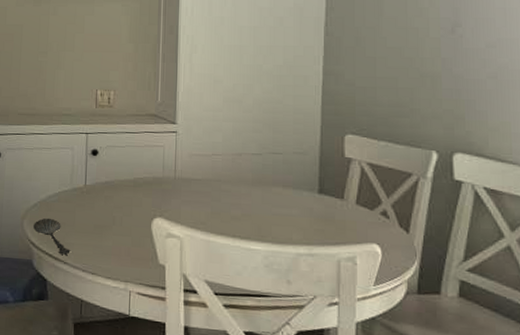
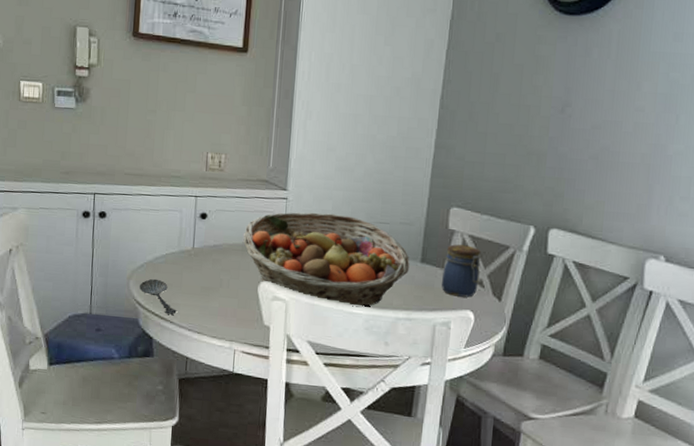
fruit basket: none [135,145,307,243] -> present [243,212,410,308]
jar: none [343,173,383,230] -> present [442,244,481,298]

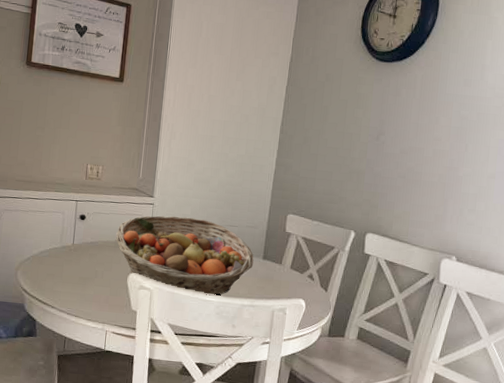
spoon: present [140,278,177,315] -> none [26,270,58,301]
jar: present [442,244,481,298] -> none [279,244,312,288]

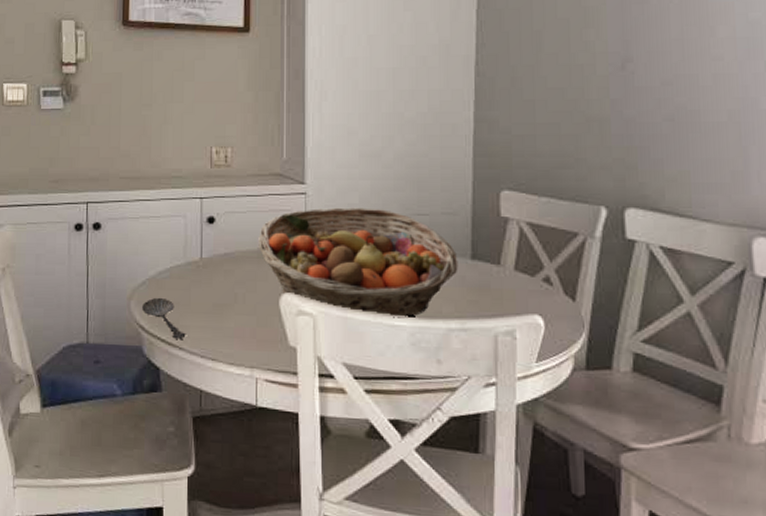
spoon: none [26,270,58,301] -> present [142,297,186,339]

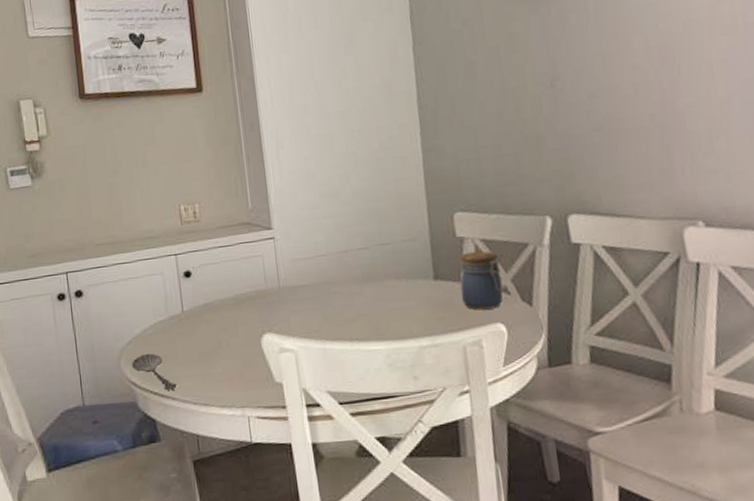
fruit basket: present [258,207,458,318] -> none [234,244,423,344]
jar: none [499,235,545,299] -> present [460,251,503,310]

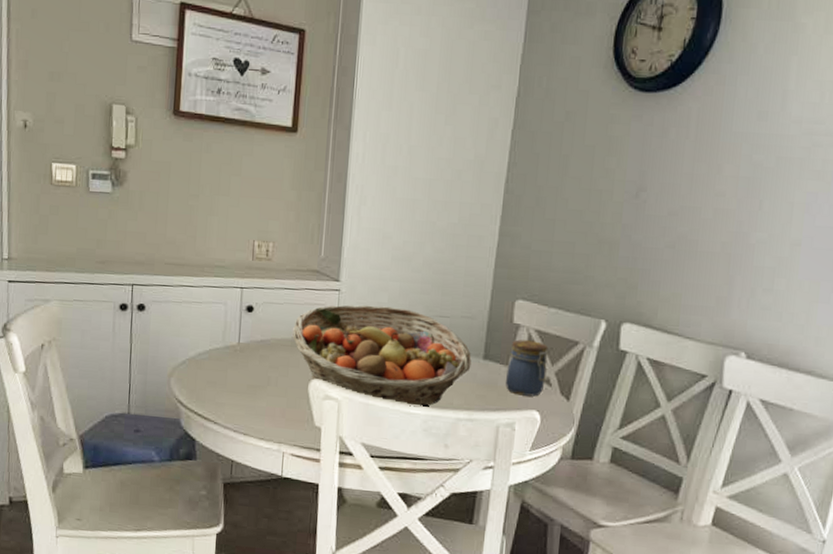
spoon: present [132,353,177,391] -> none [181,376,221,415]
fruit basket: none [234,244,423,344] -> present [292,305,472,407]

